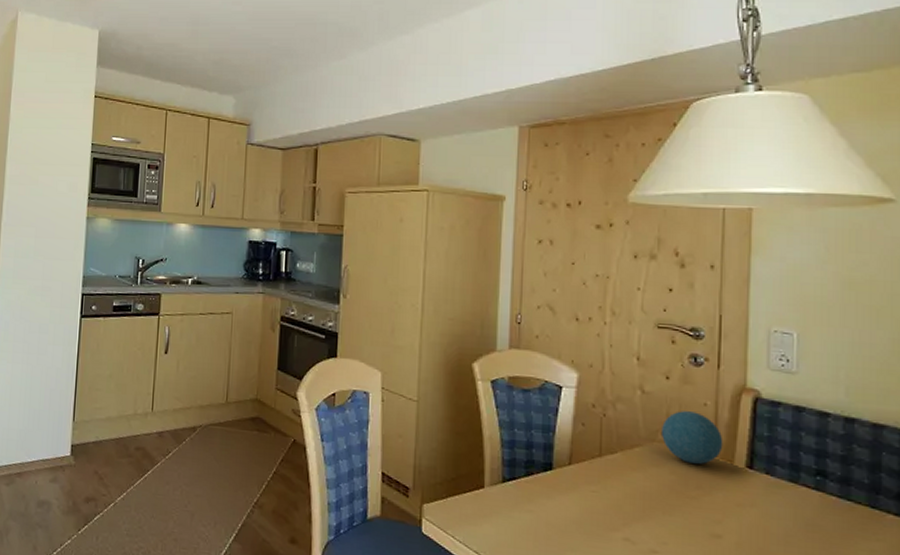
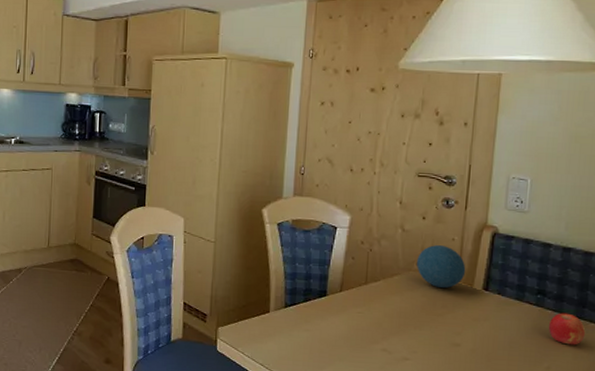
fruit: none [833,499,883,543] -> present [548,313,586,345]

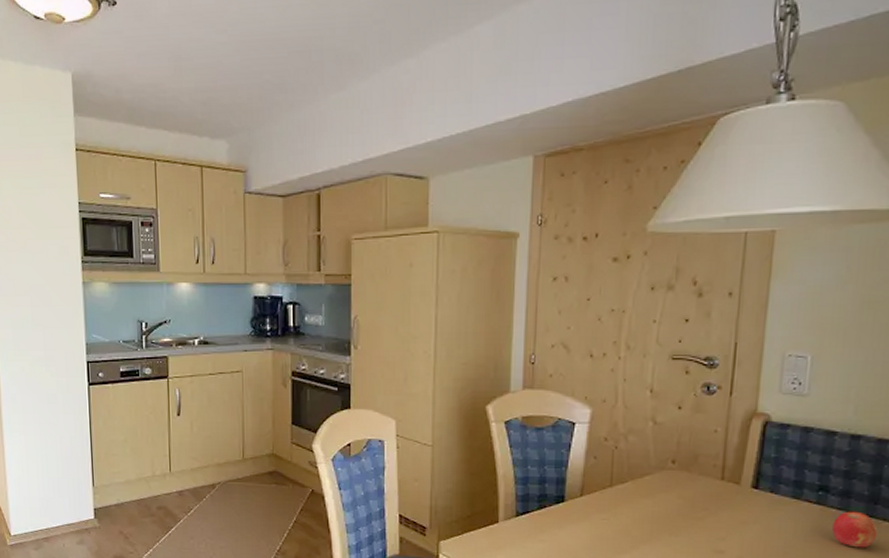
decorative orb: present [417,245,466,288] -> none [672,439,731,487]

